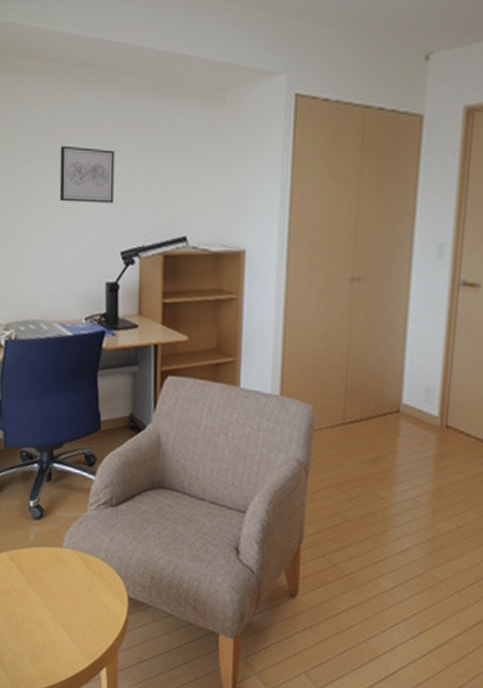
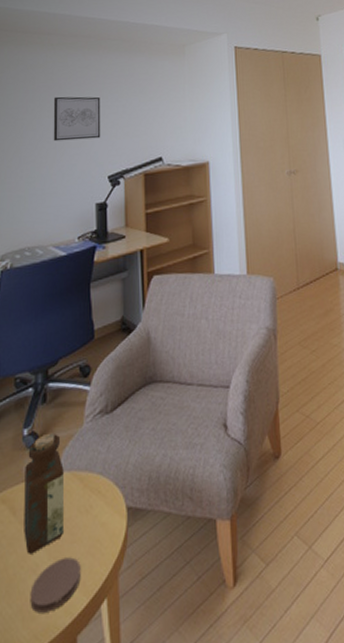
bottle: none [31,510,68,611] -> present [24,432,64,554]
coaster: none [37,621,83,662] -> present [30,557,81,613]

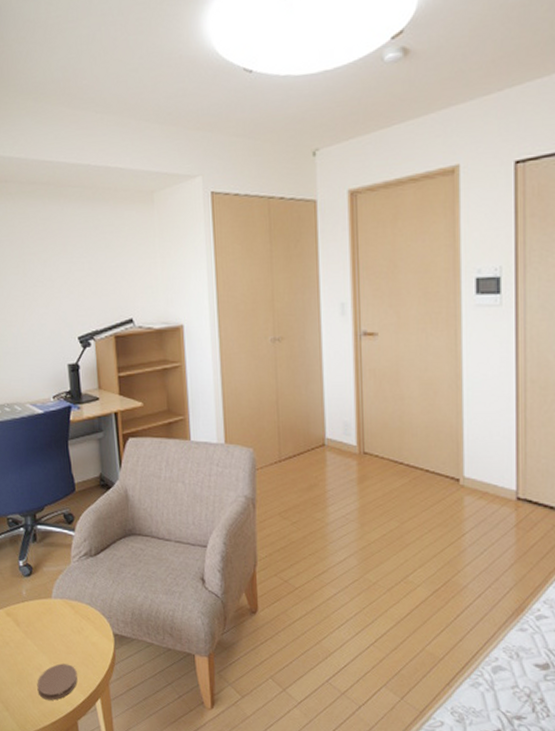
bottle: present [24,432,64,554] -> none [23,566,60,657]
wall art: present [53,96,101,142] -> none [17,251,68,300]

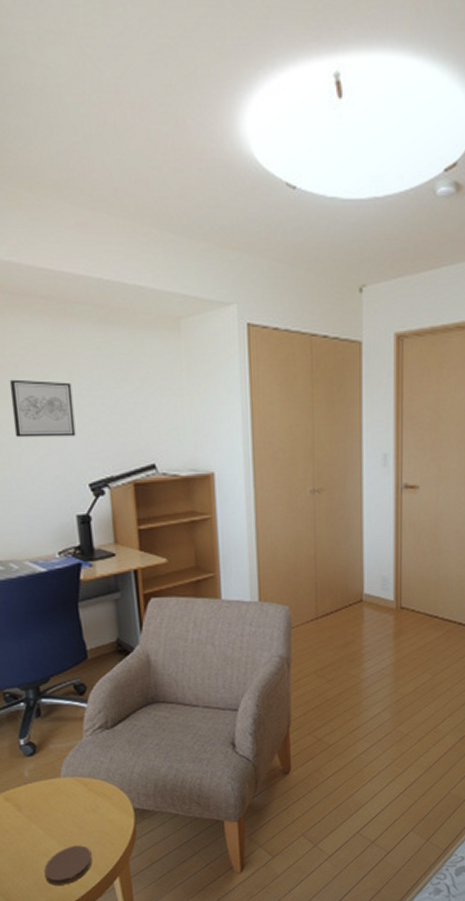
wall art: none [17,251,68,300] -> present [9,379,76,438]

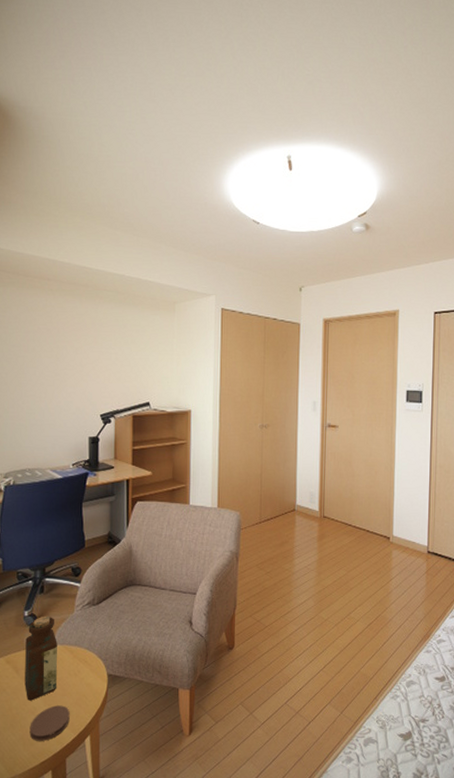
wall art: present [9,379,76,438] -> none [51,339,96,381]
bottle: none [25,743,71,842] -> present [25,616,57,701]

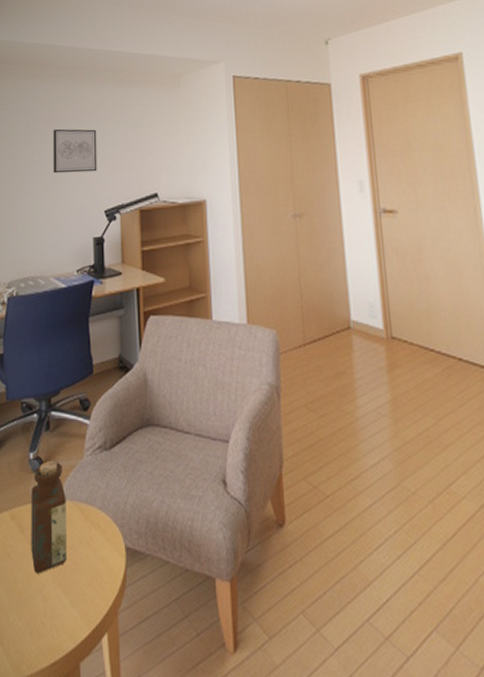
coaster: present [29,705,70,741] -> none [37,584,83,634]
wall art: none [51,339,96,381] -> present [53,128,97,174]

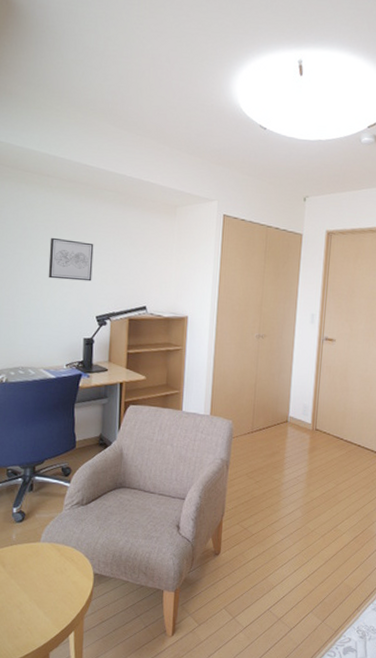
bottle: present [31,460,66,574] -> none [11,513,45,595]

